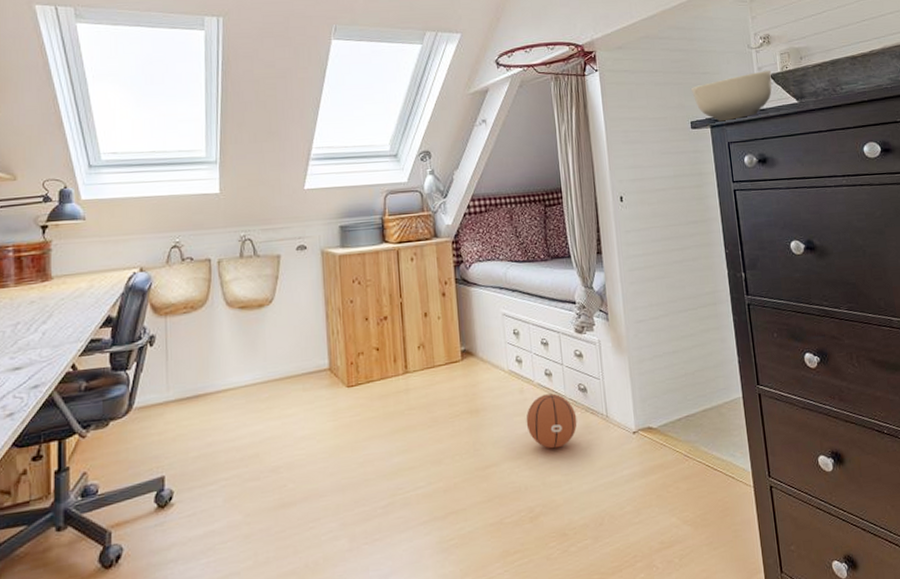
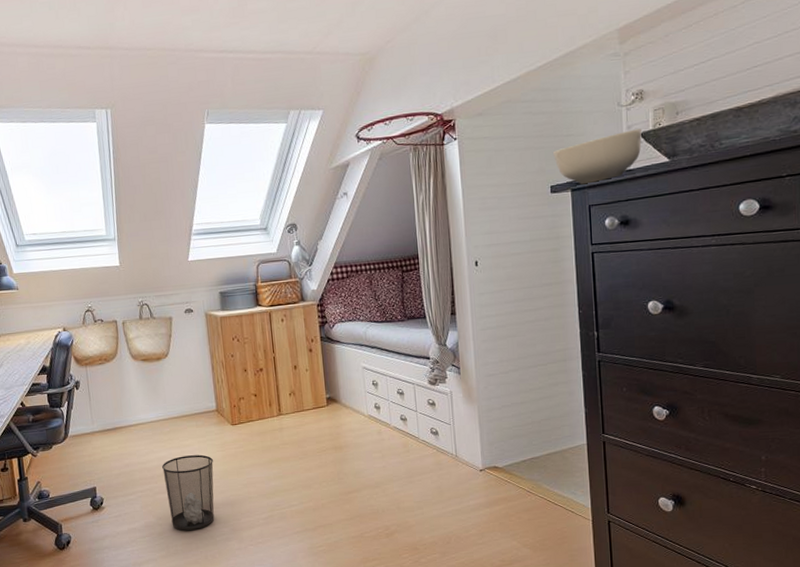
waste bin: none [254,426,322,531] -> present [161,454,215,531]
basketball: present [526,393,577,449] -> none [383,435,429,481]

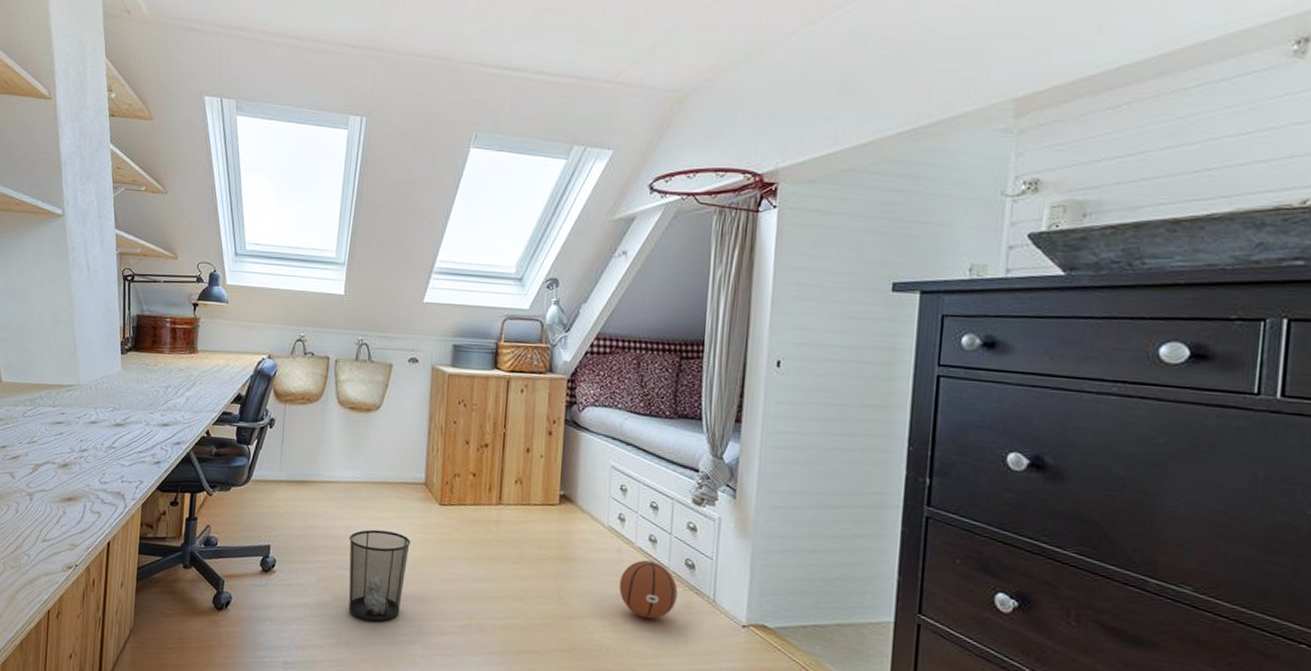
basketball: none [383,435,429,481] -> present [619,560,678,620]
bowl: present [553,129,642,185] -> none [902,227,1030,288]

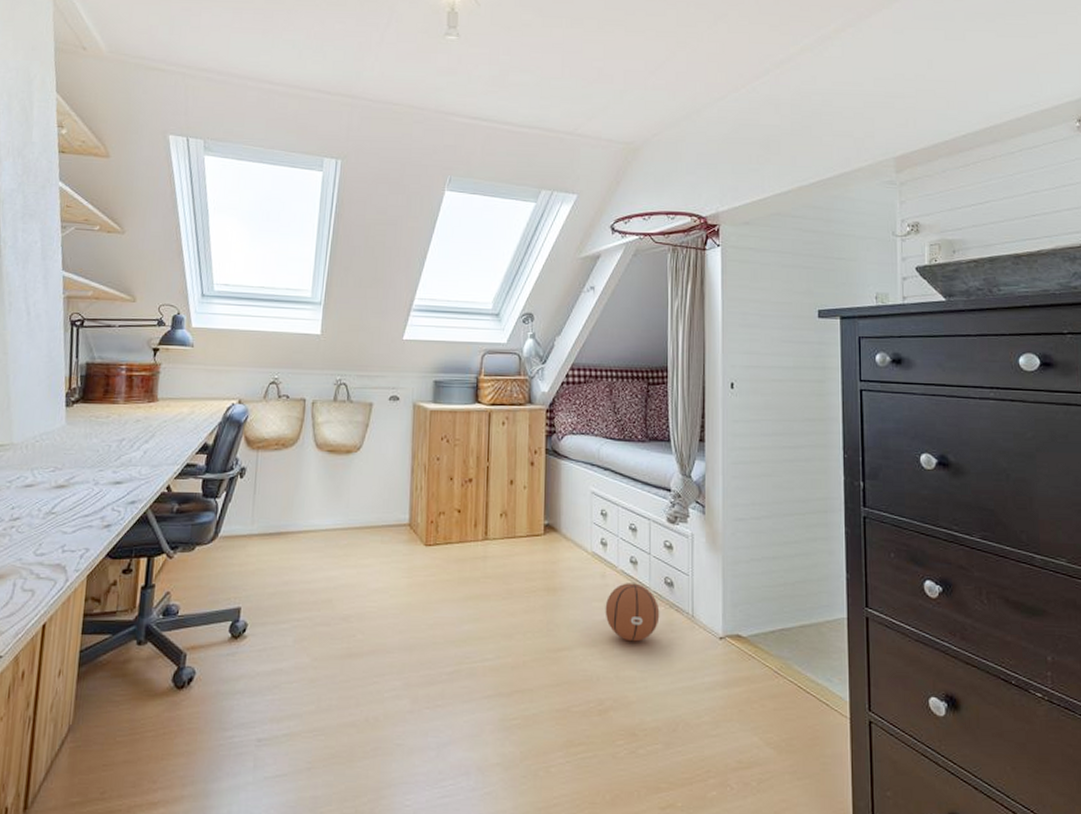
waste bin: present [348,529,410,622] -> none [329,578,395,681]

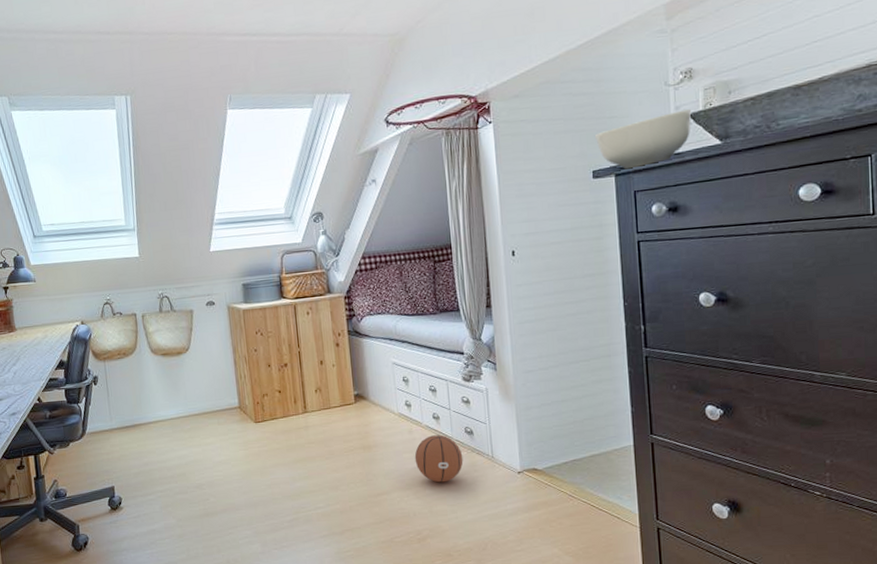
bowl: none [823,262,917,314] -> present [595,109,691,169]

